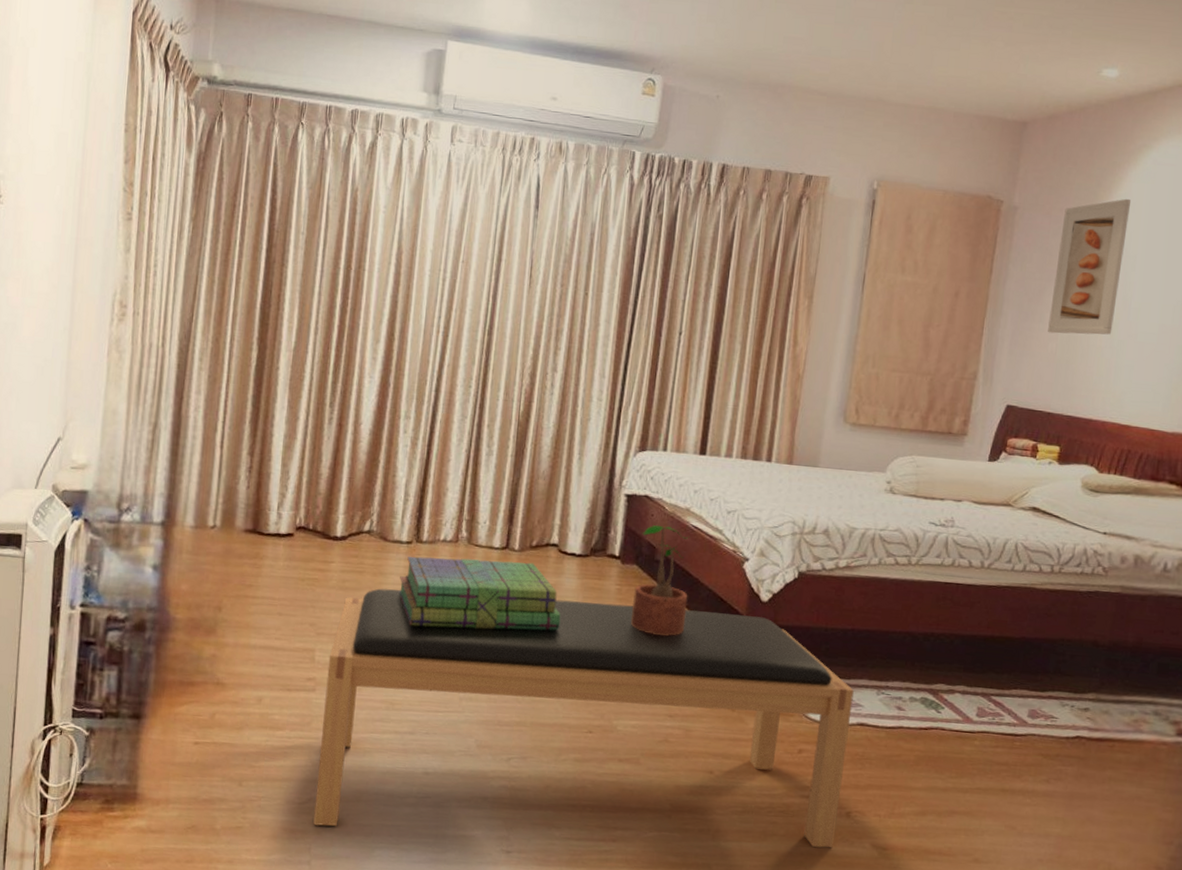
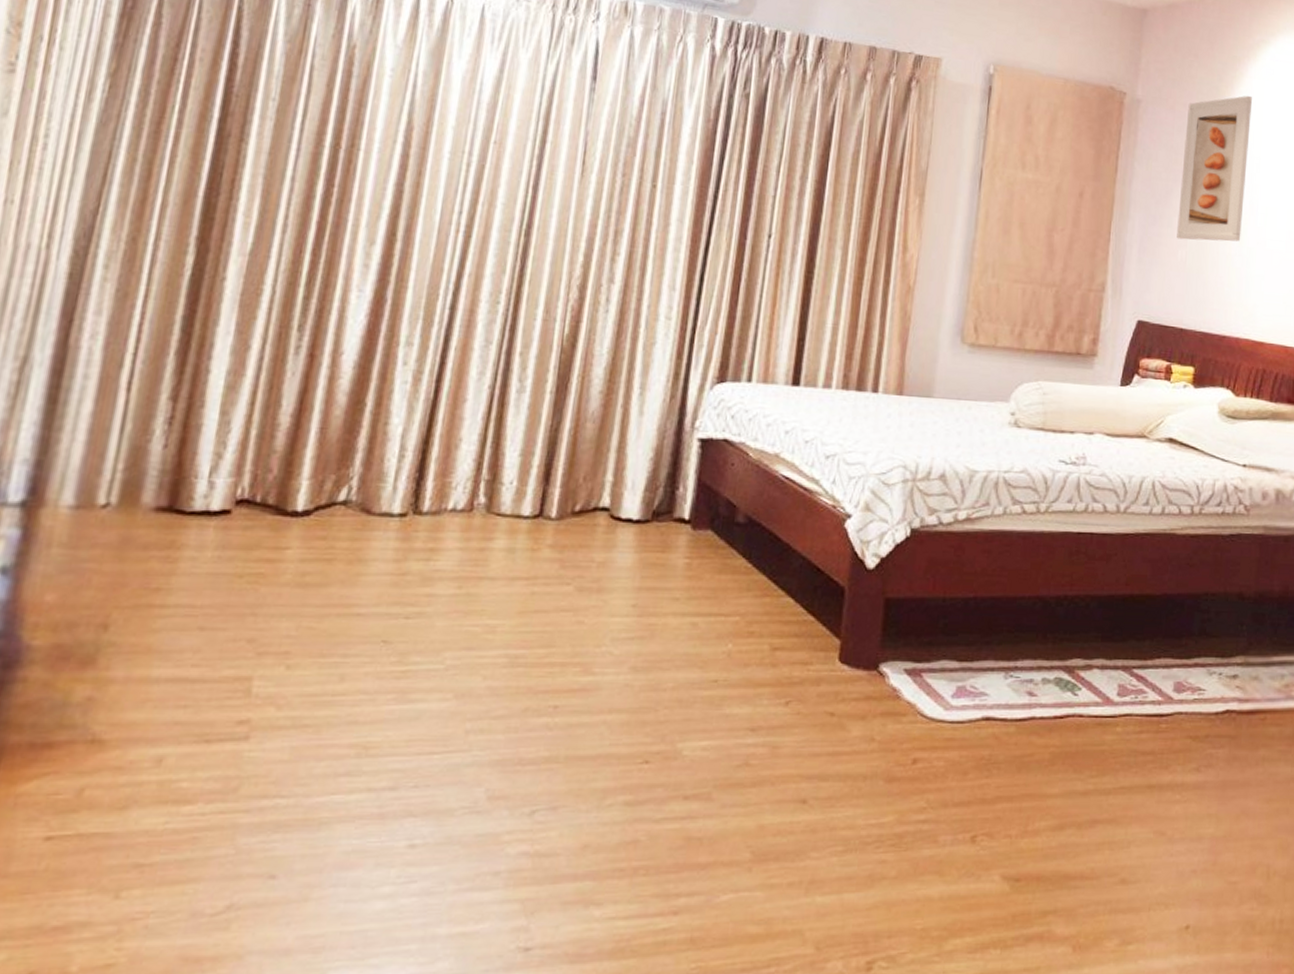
bench: present [313,588,854,848] -> none [232,581,978,946]
stack of books: present [398,556,561,631] -> none [383,533,611,633]
potted plant: present [631,525,690,636] -> none [703,477,780,621]

